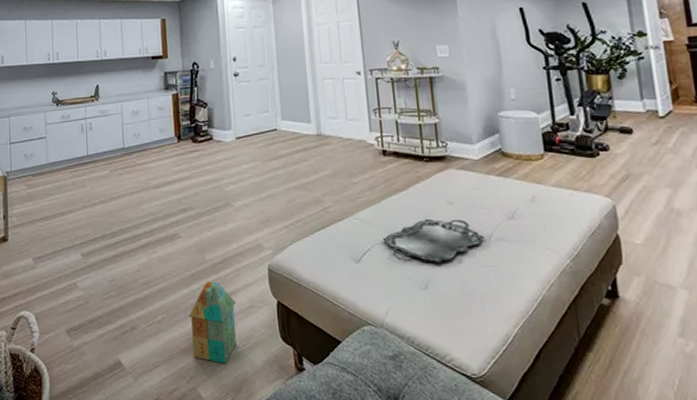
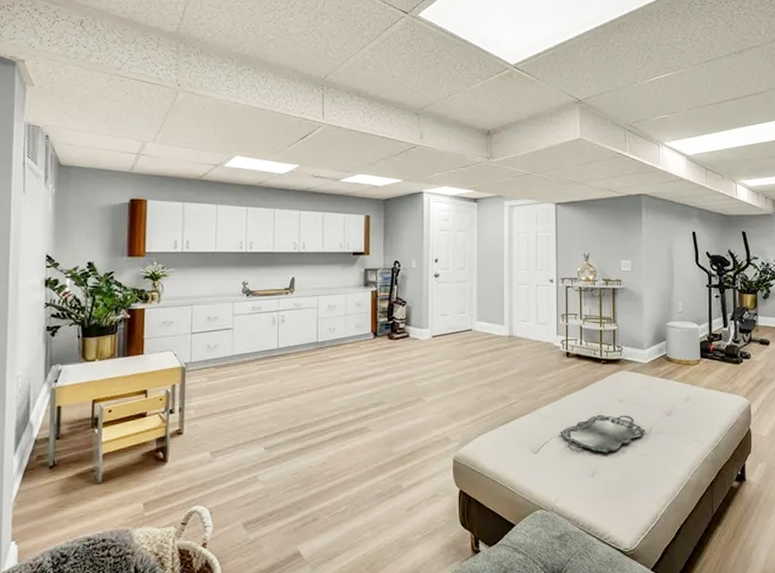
toy house: present [189,281,237,364] -> none [373,472,420,550]

